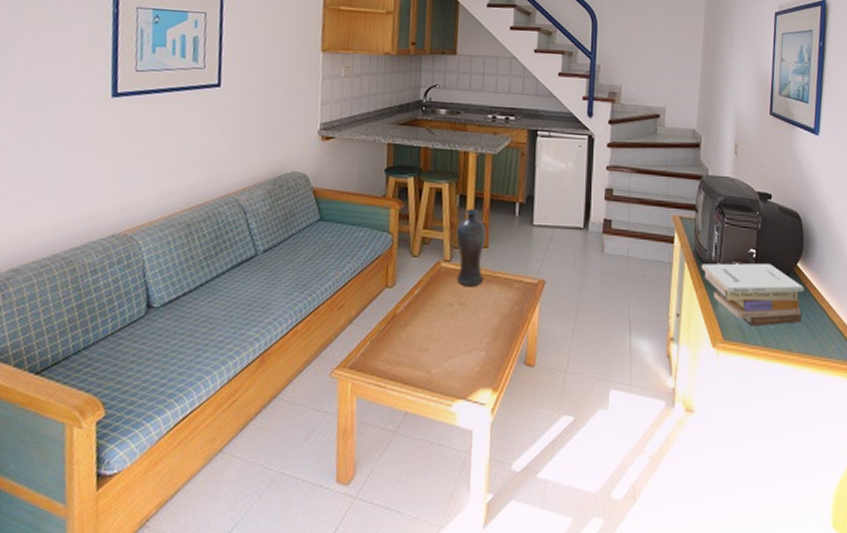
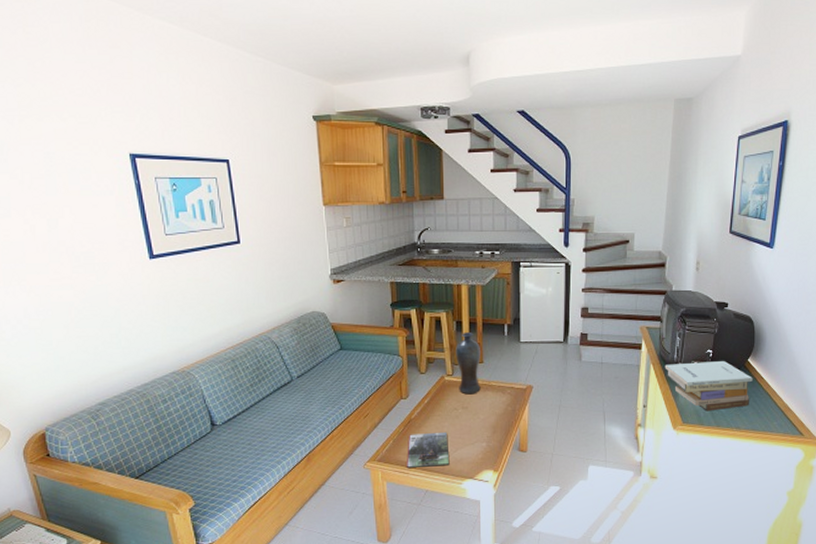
magazine: none [384,333,439,380] -> present [407,431,450,468]

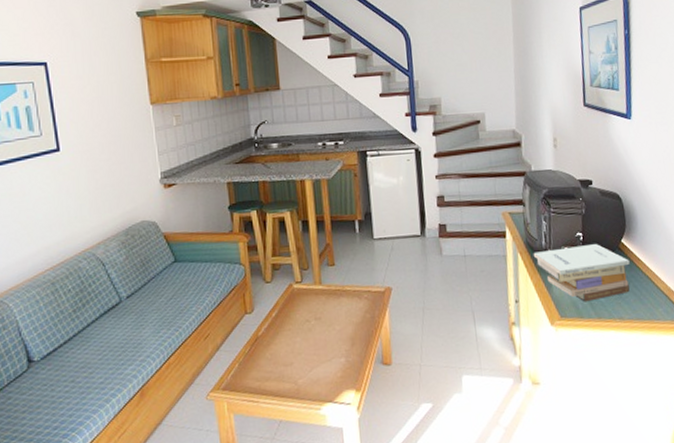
magazine: present [407,431,450,468] -> none [255,348,305,395]
vase: present [456,332,481,395] -> none [303,232,334,303]

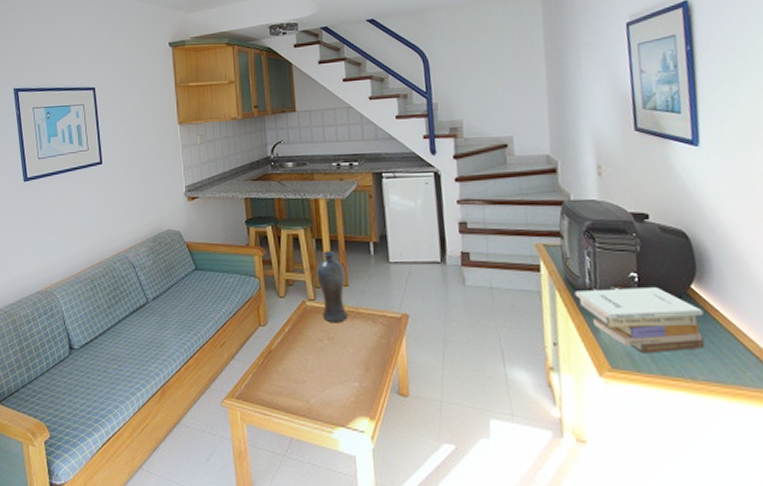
vase: none [303,232,334,303] -> present [316,251,348,323]

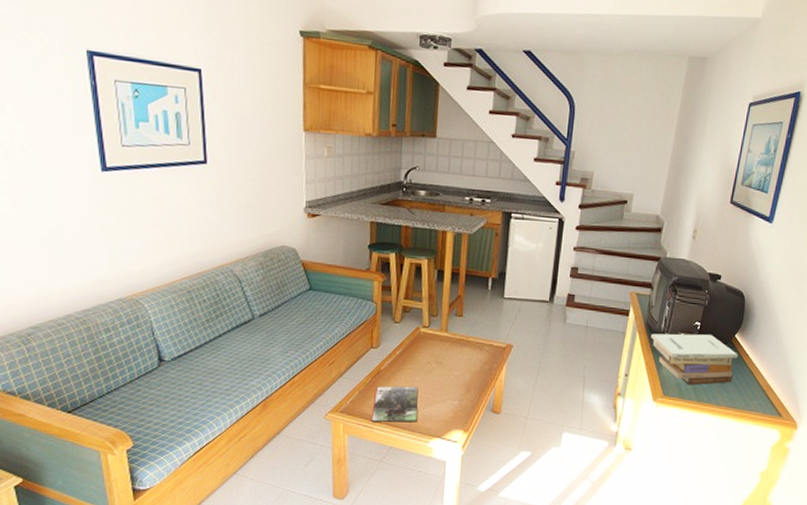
magazine: none [268,366,317,409] -> present [371,386,418,422]
vase: present [316,251,348,323] -> none [434,283,461,349]

